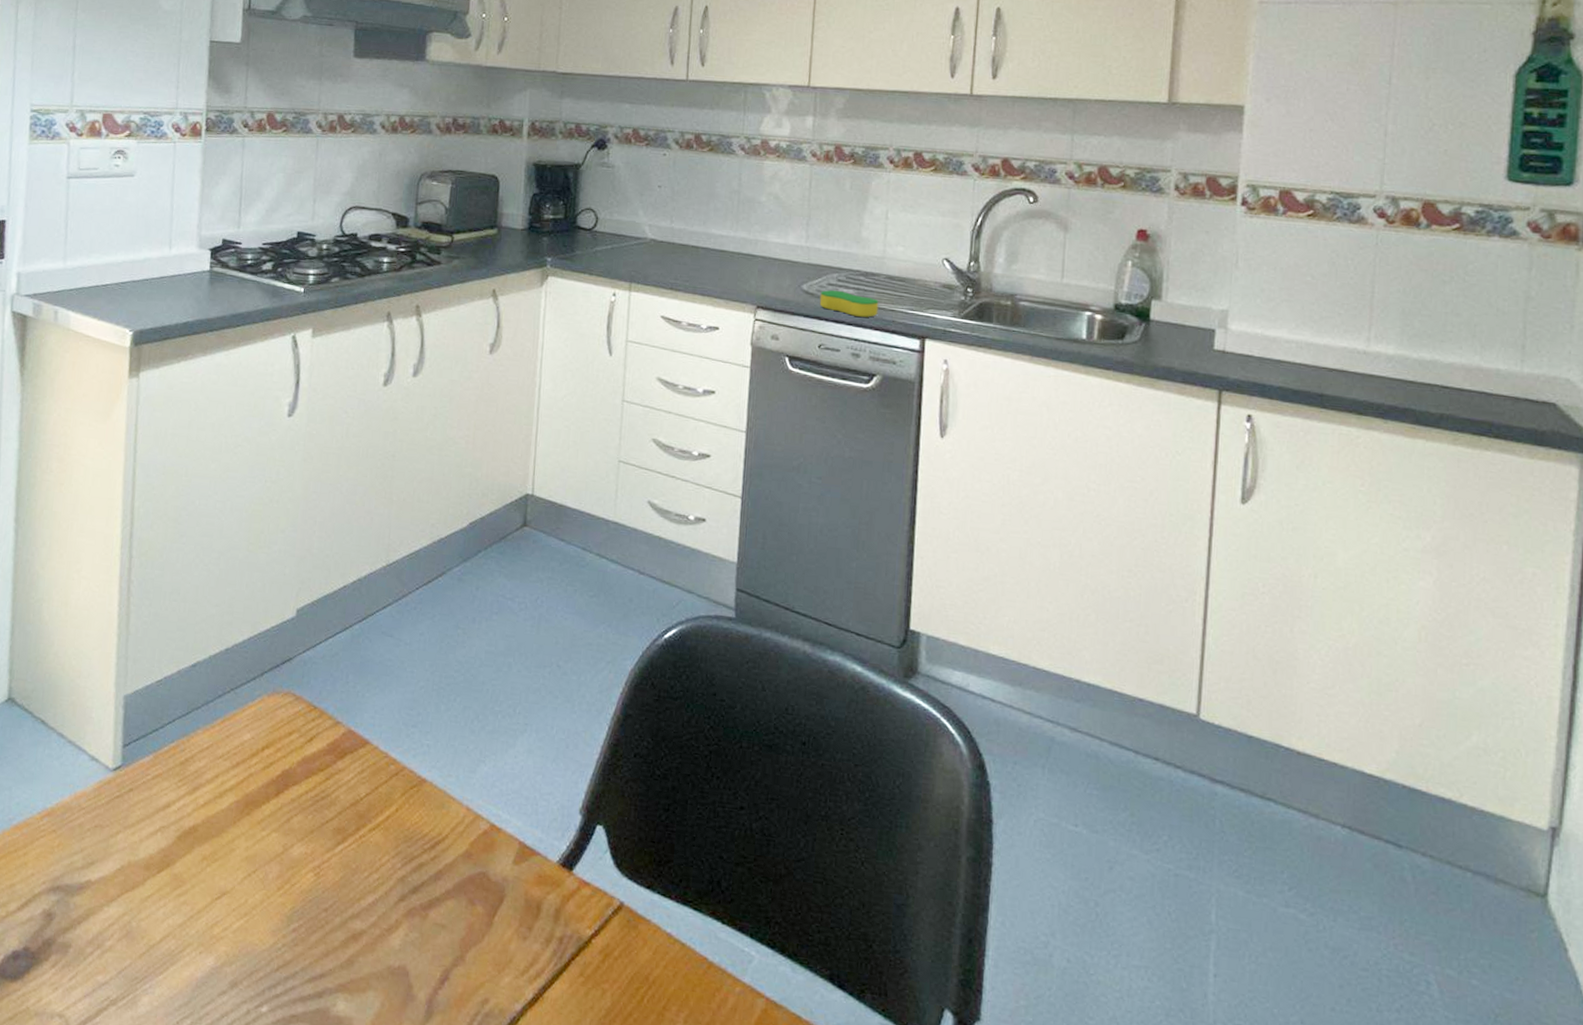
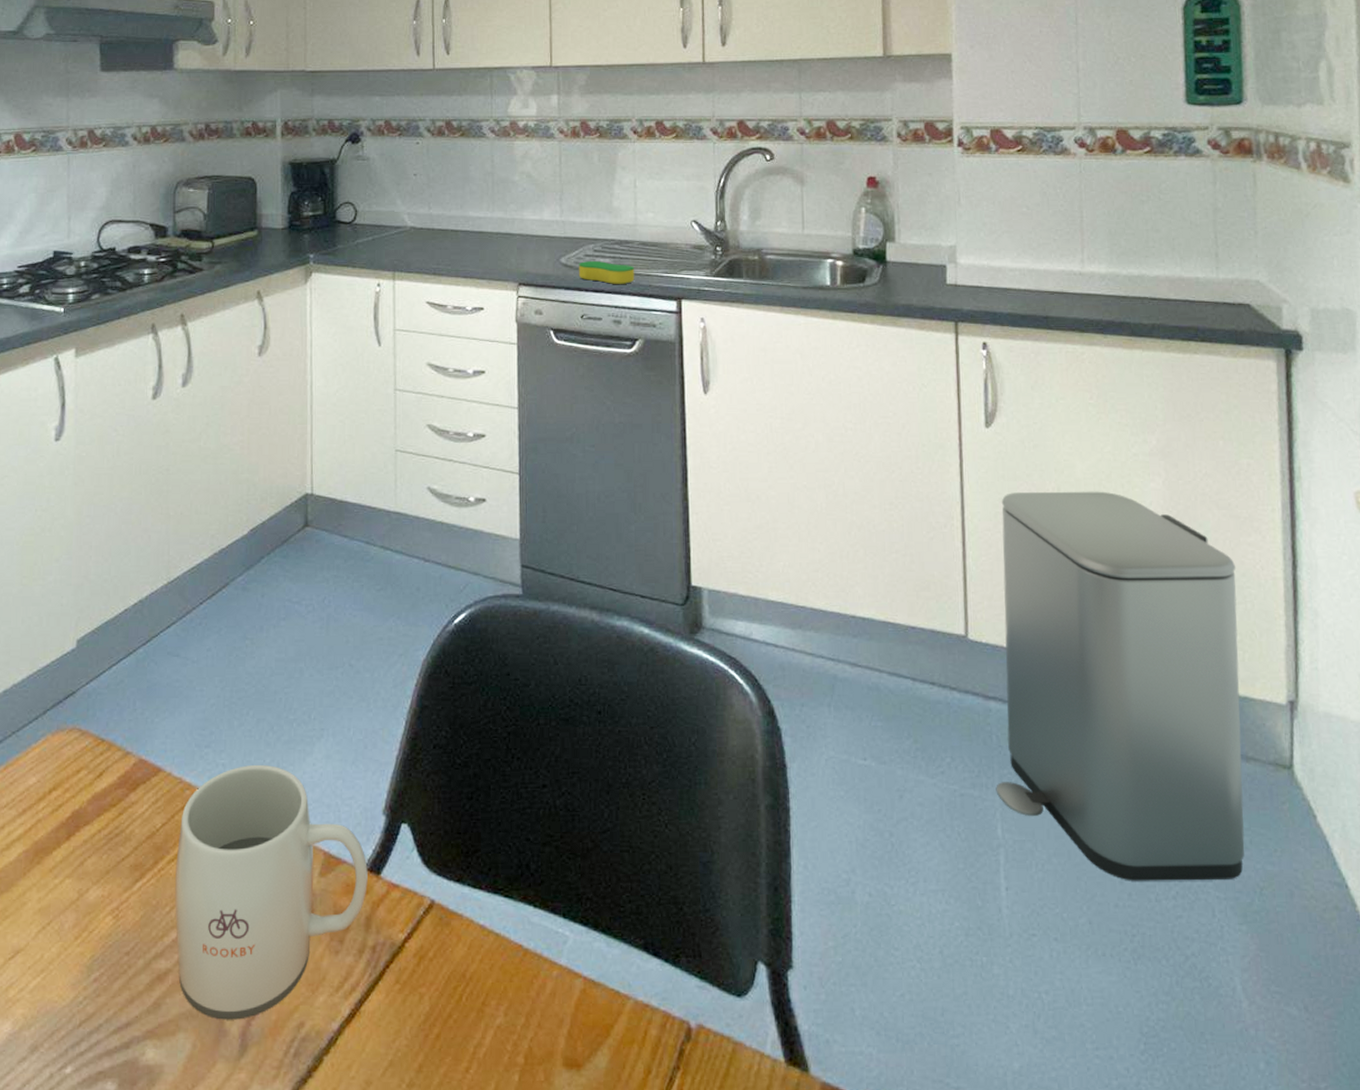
mug: none [372,749,561,987] -> present [175,764,368,1020]
pedal bin: none [1213,574,1507,1001] -> present [996,491,1245,881]

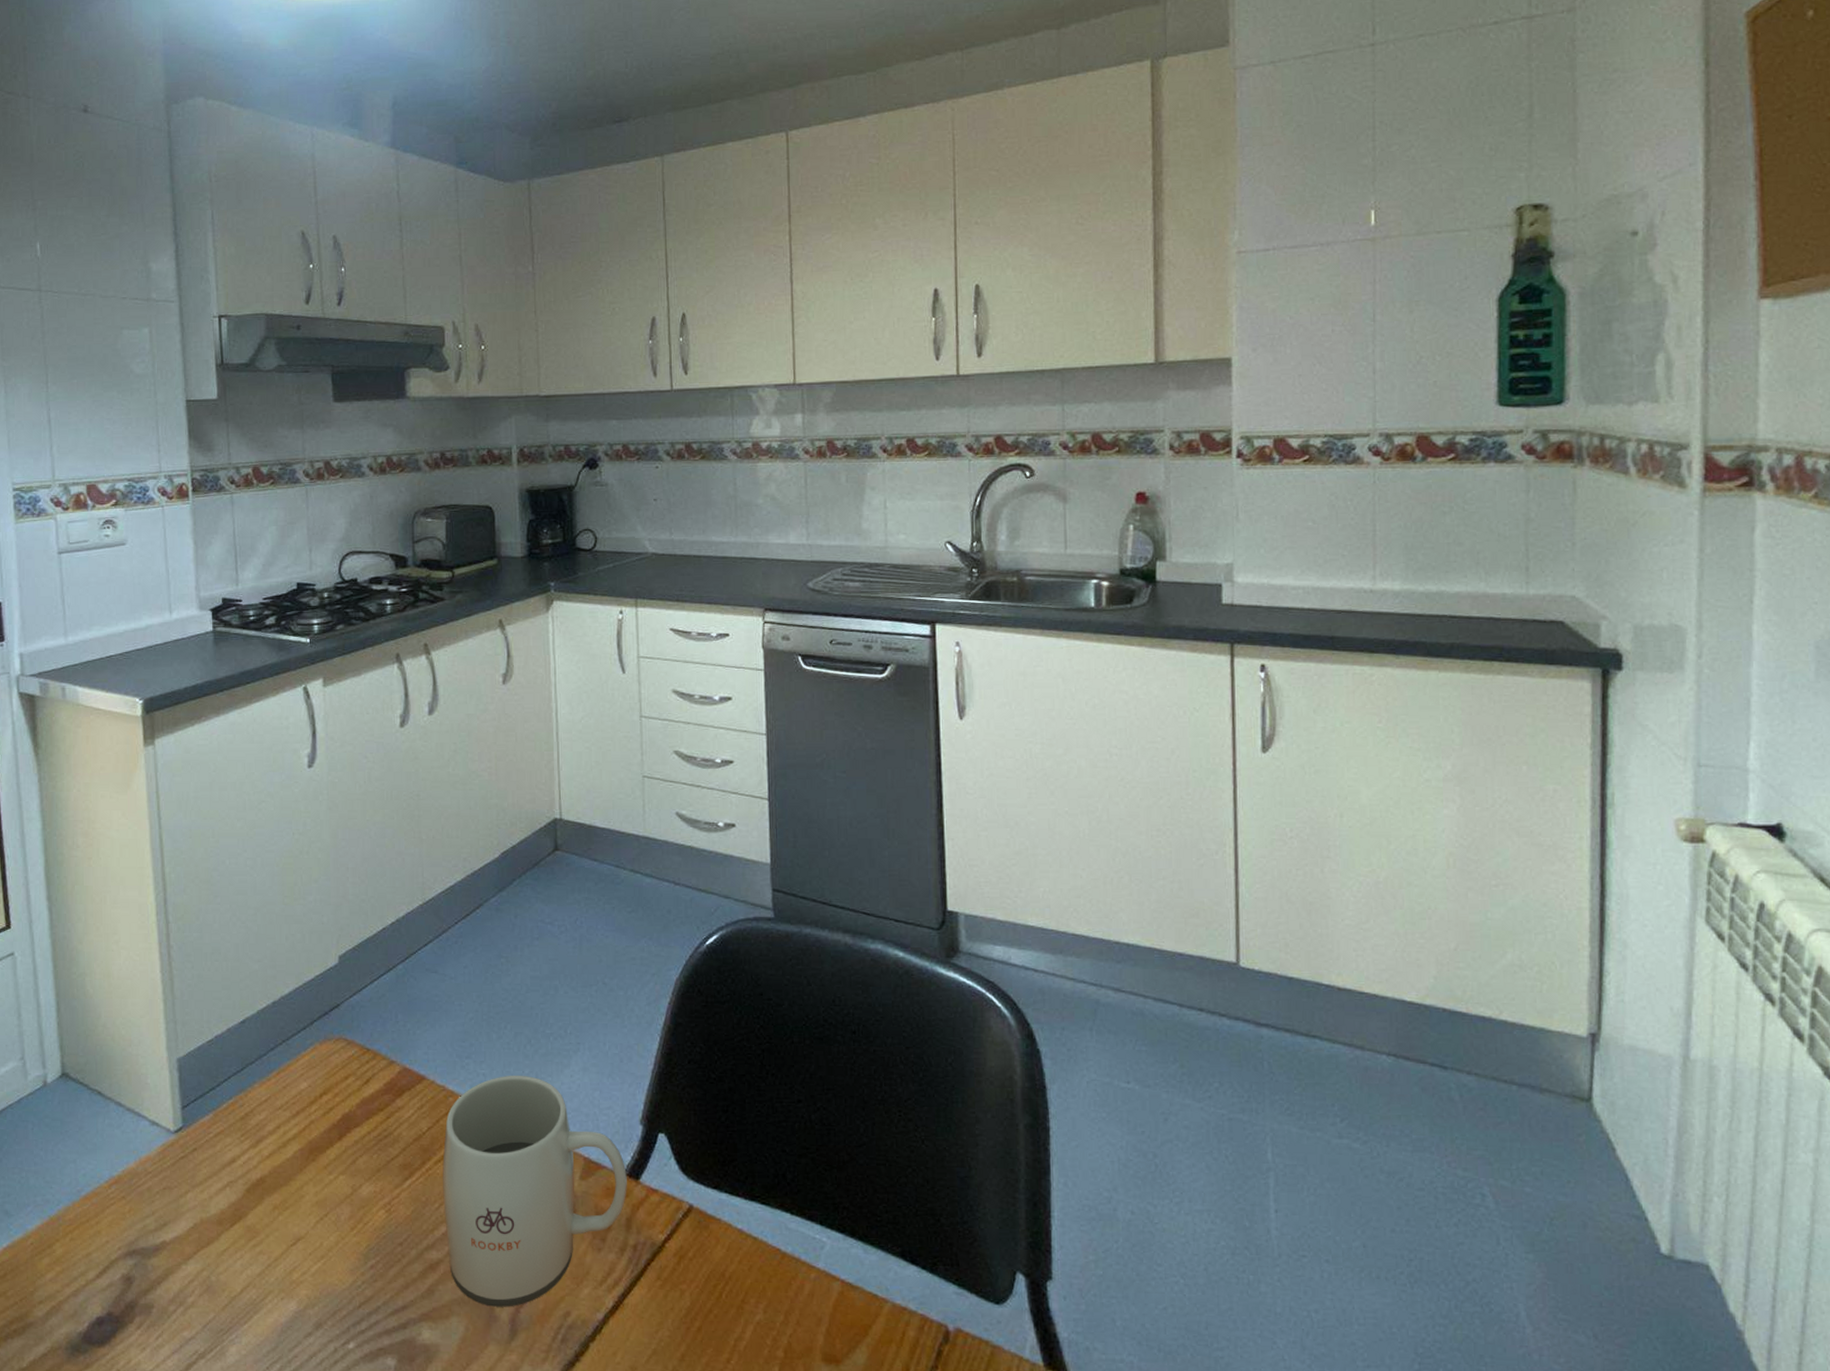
sponge: present [578,260,635,284] -> none [826,584,886,608]
pedal bin: present [996,491,1245,881] -> none [1266,818,1537,1209]

